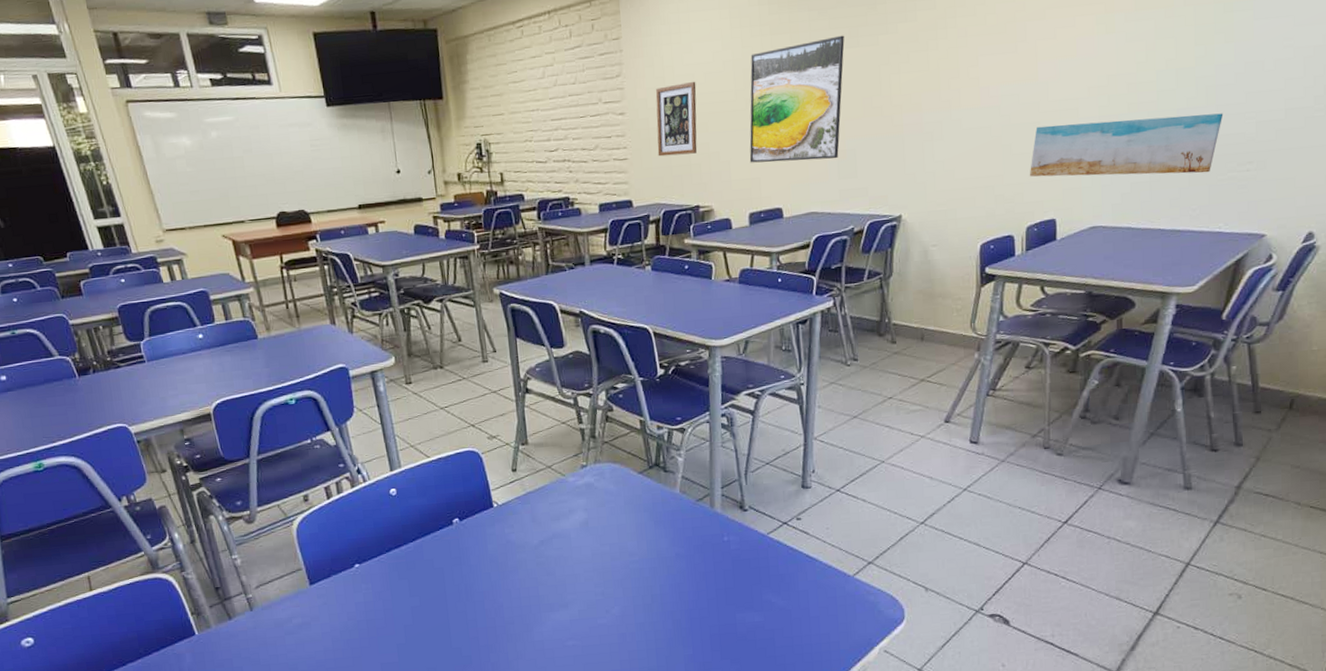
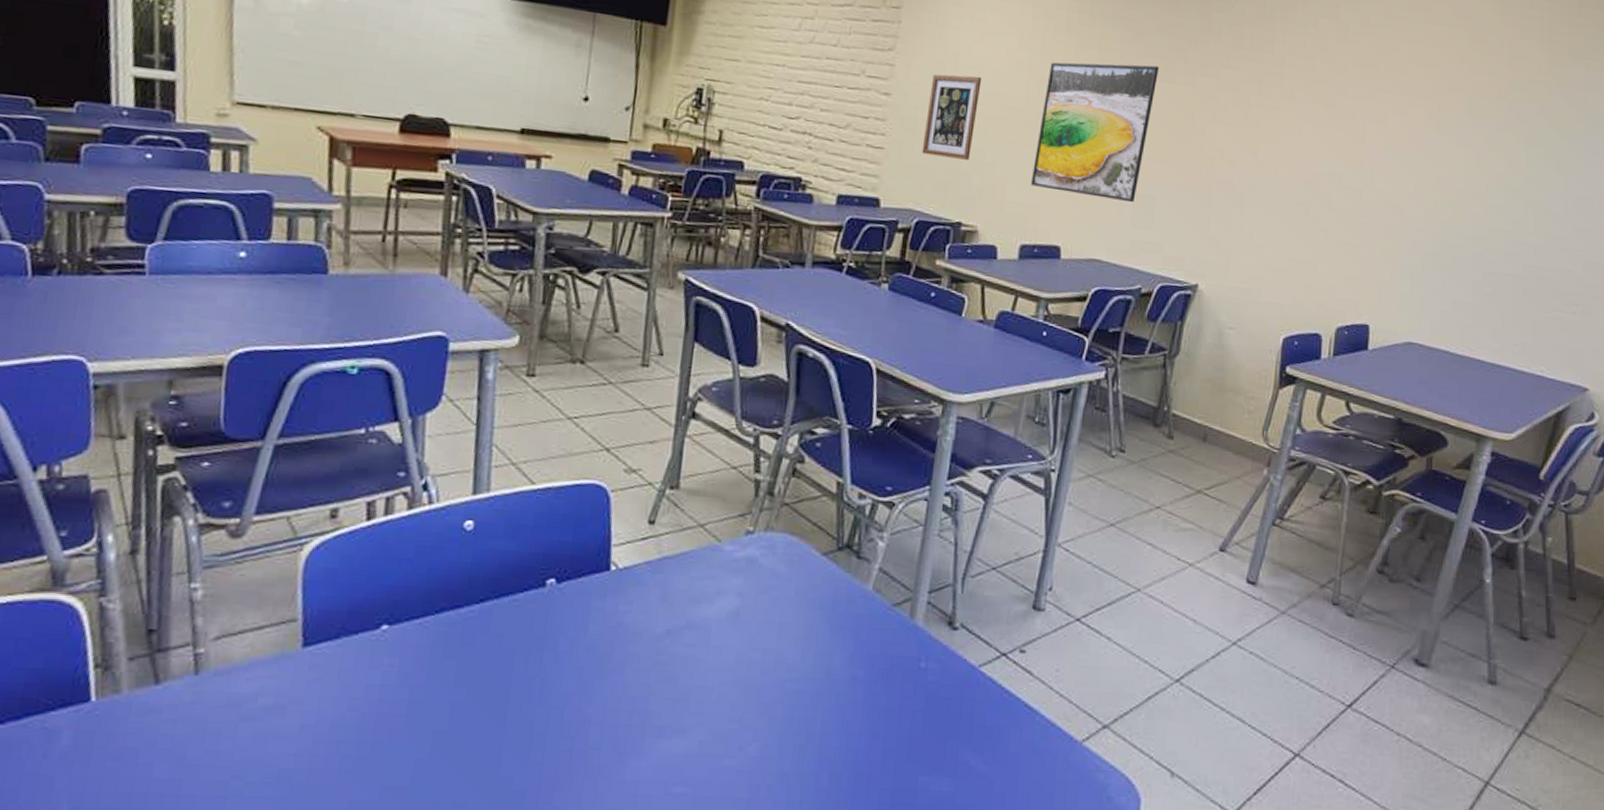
wall art: present [1029,113,1224,177] -> none [1344,216,1551,307]

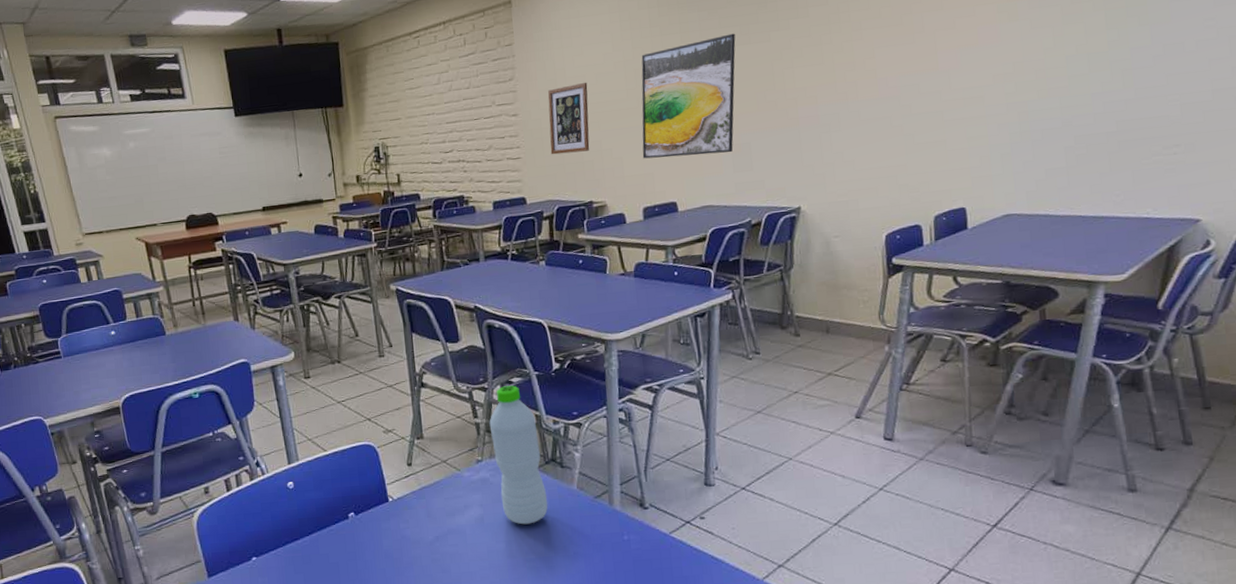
water bottle: none [768,436,836,630] -> present [489,385,548,525]

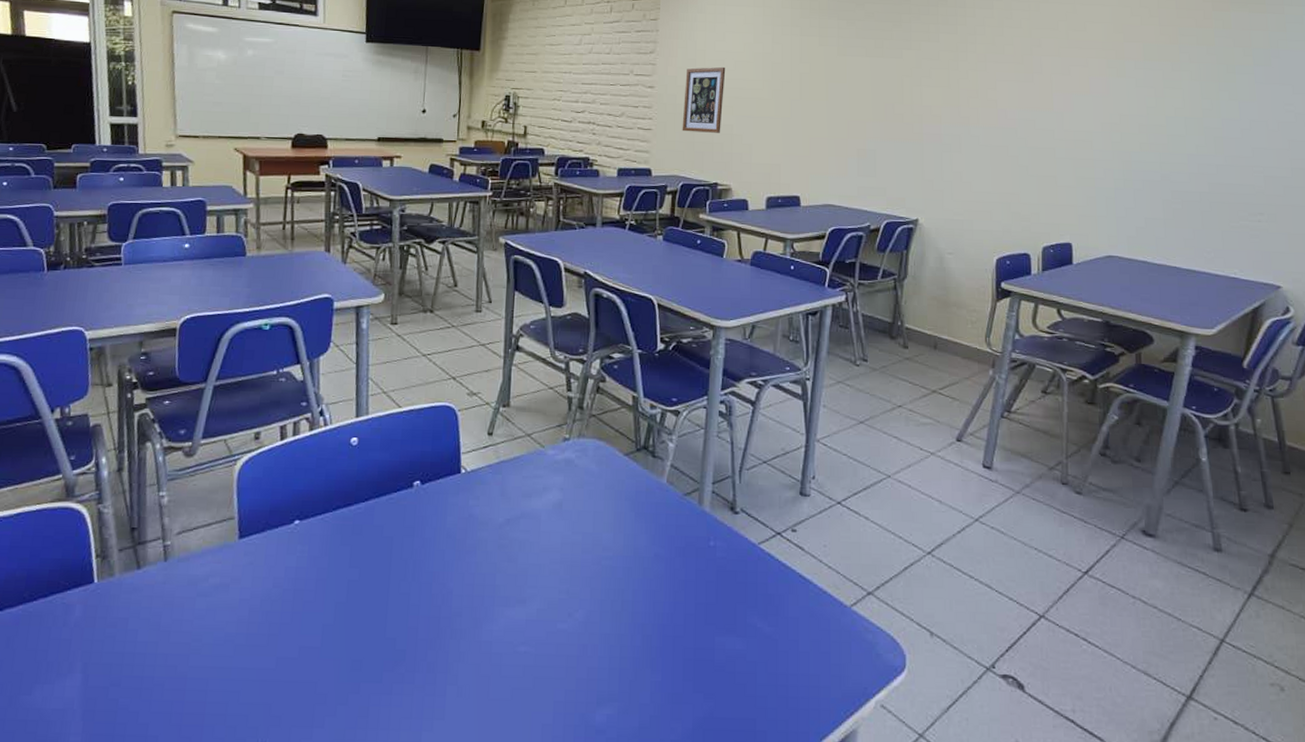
water bottle: present [489,385,548,525] -> none [582,361,634,517]
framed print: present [641,33,736,159] -> none [771,45,870,157]

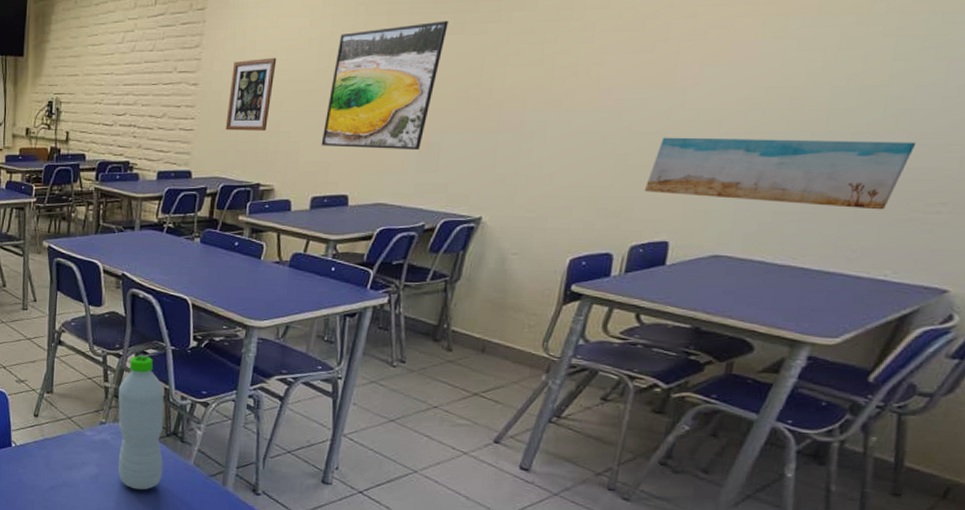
water bottle: none [582,361,634,517] -> present [118,356,164,490]
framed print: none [771,45,870,157] -> present [321,20,448,151]
wall art: none [1045,152,1232,218] -> present [644,137,917,210]

